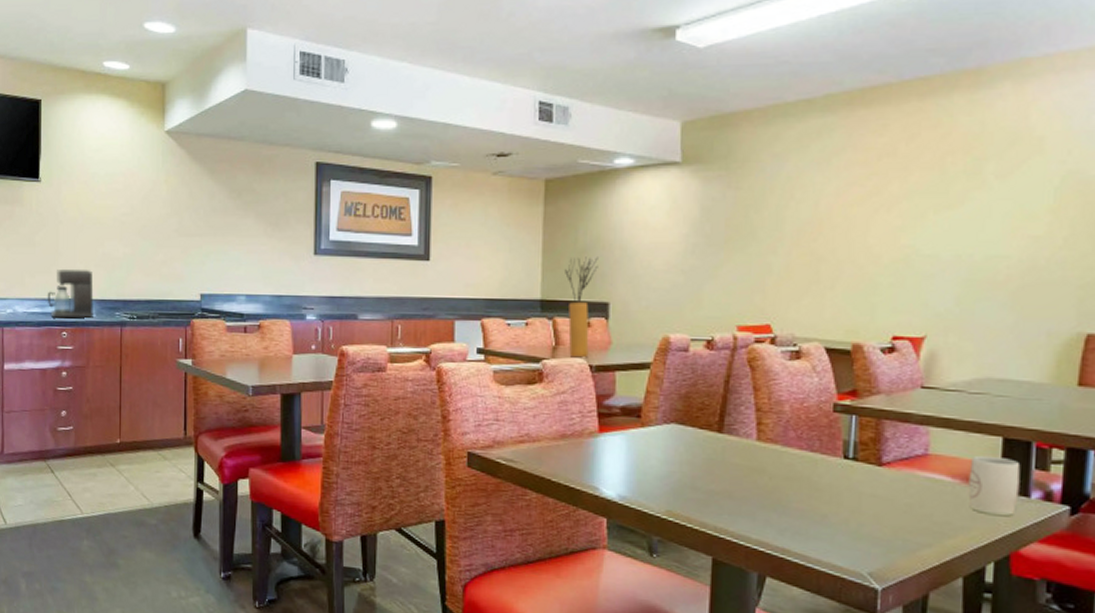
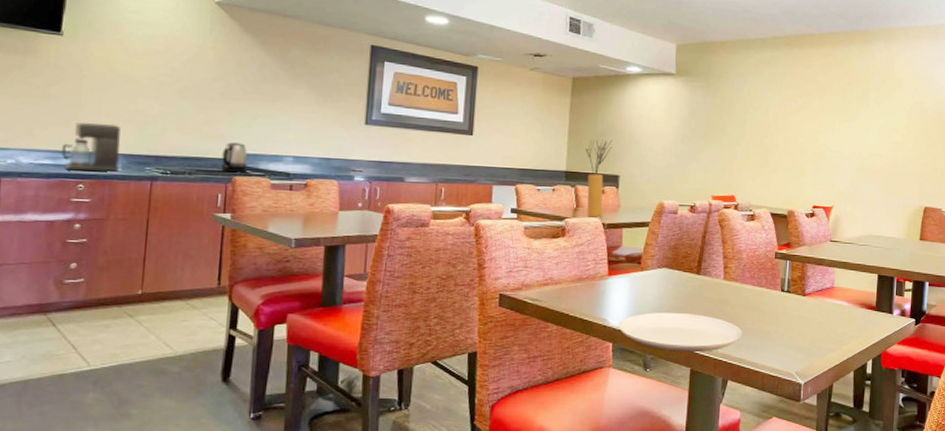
kettle: none [180,282,203,315] -> present [221,142,248,173]
plate: none [614,481,786,537] -> present [618,312,743,353]
mug: present [968,455,1021,517] -> none [857,287,888,328]

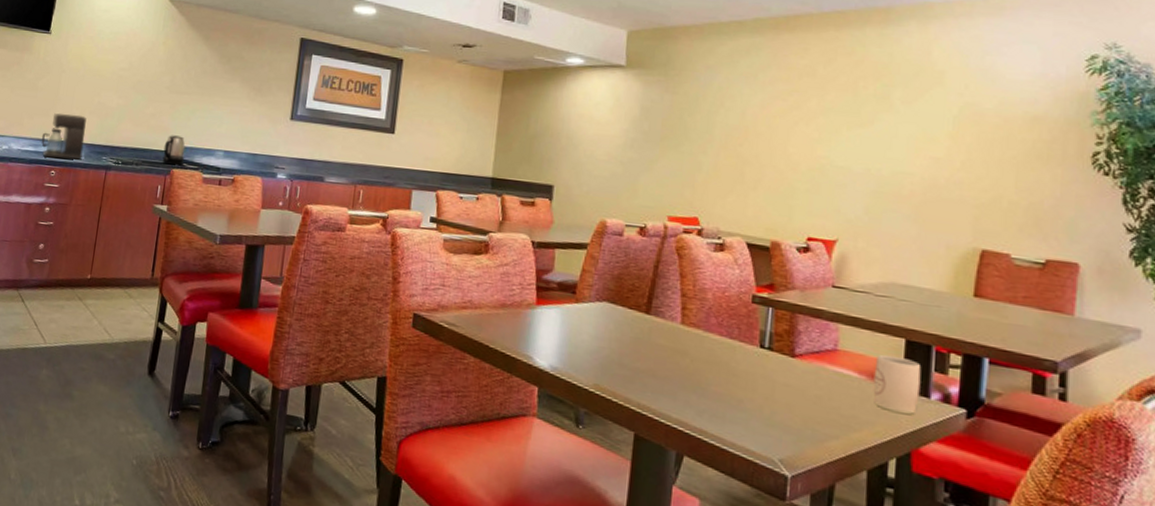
vase: present [586,139,612,218] -> none [514,142,547,235]
plate: present [618,312,743,353] -> none [546,355,705,415]
mug: none [857,287,888,328] -> present [873,354,922,415]

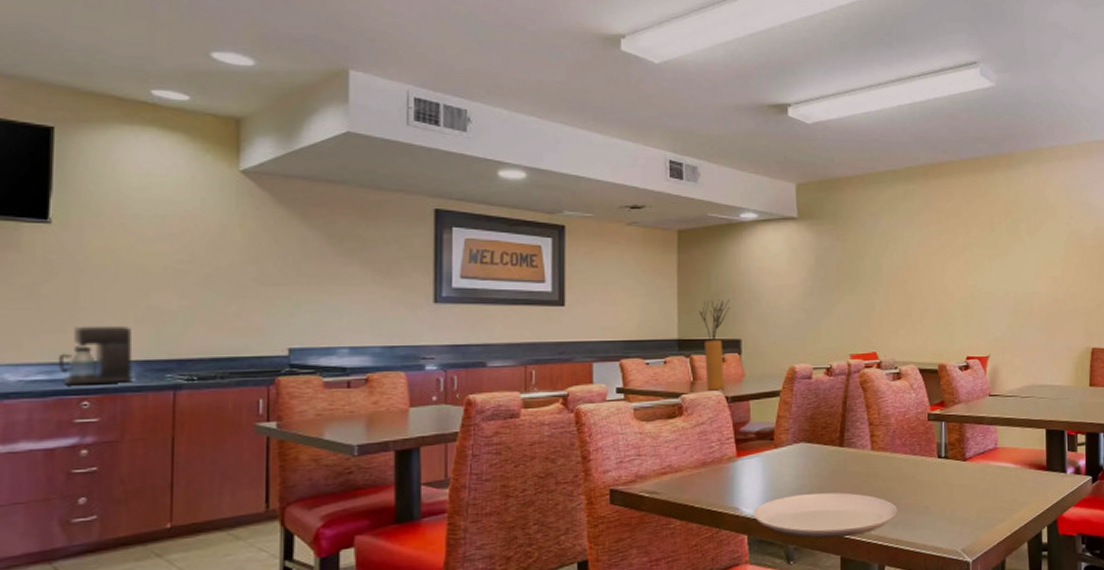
kettle: present [162,135,186,166] -> none [260,336,293,373]
vase: none [514,142,547,235] -> present [700,299,730,391]
plate: none [546,355,705,415] -> present [753,492,898,539]
mug: present [873,354,922,415] -> none [1025,444,1059,491]

